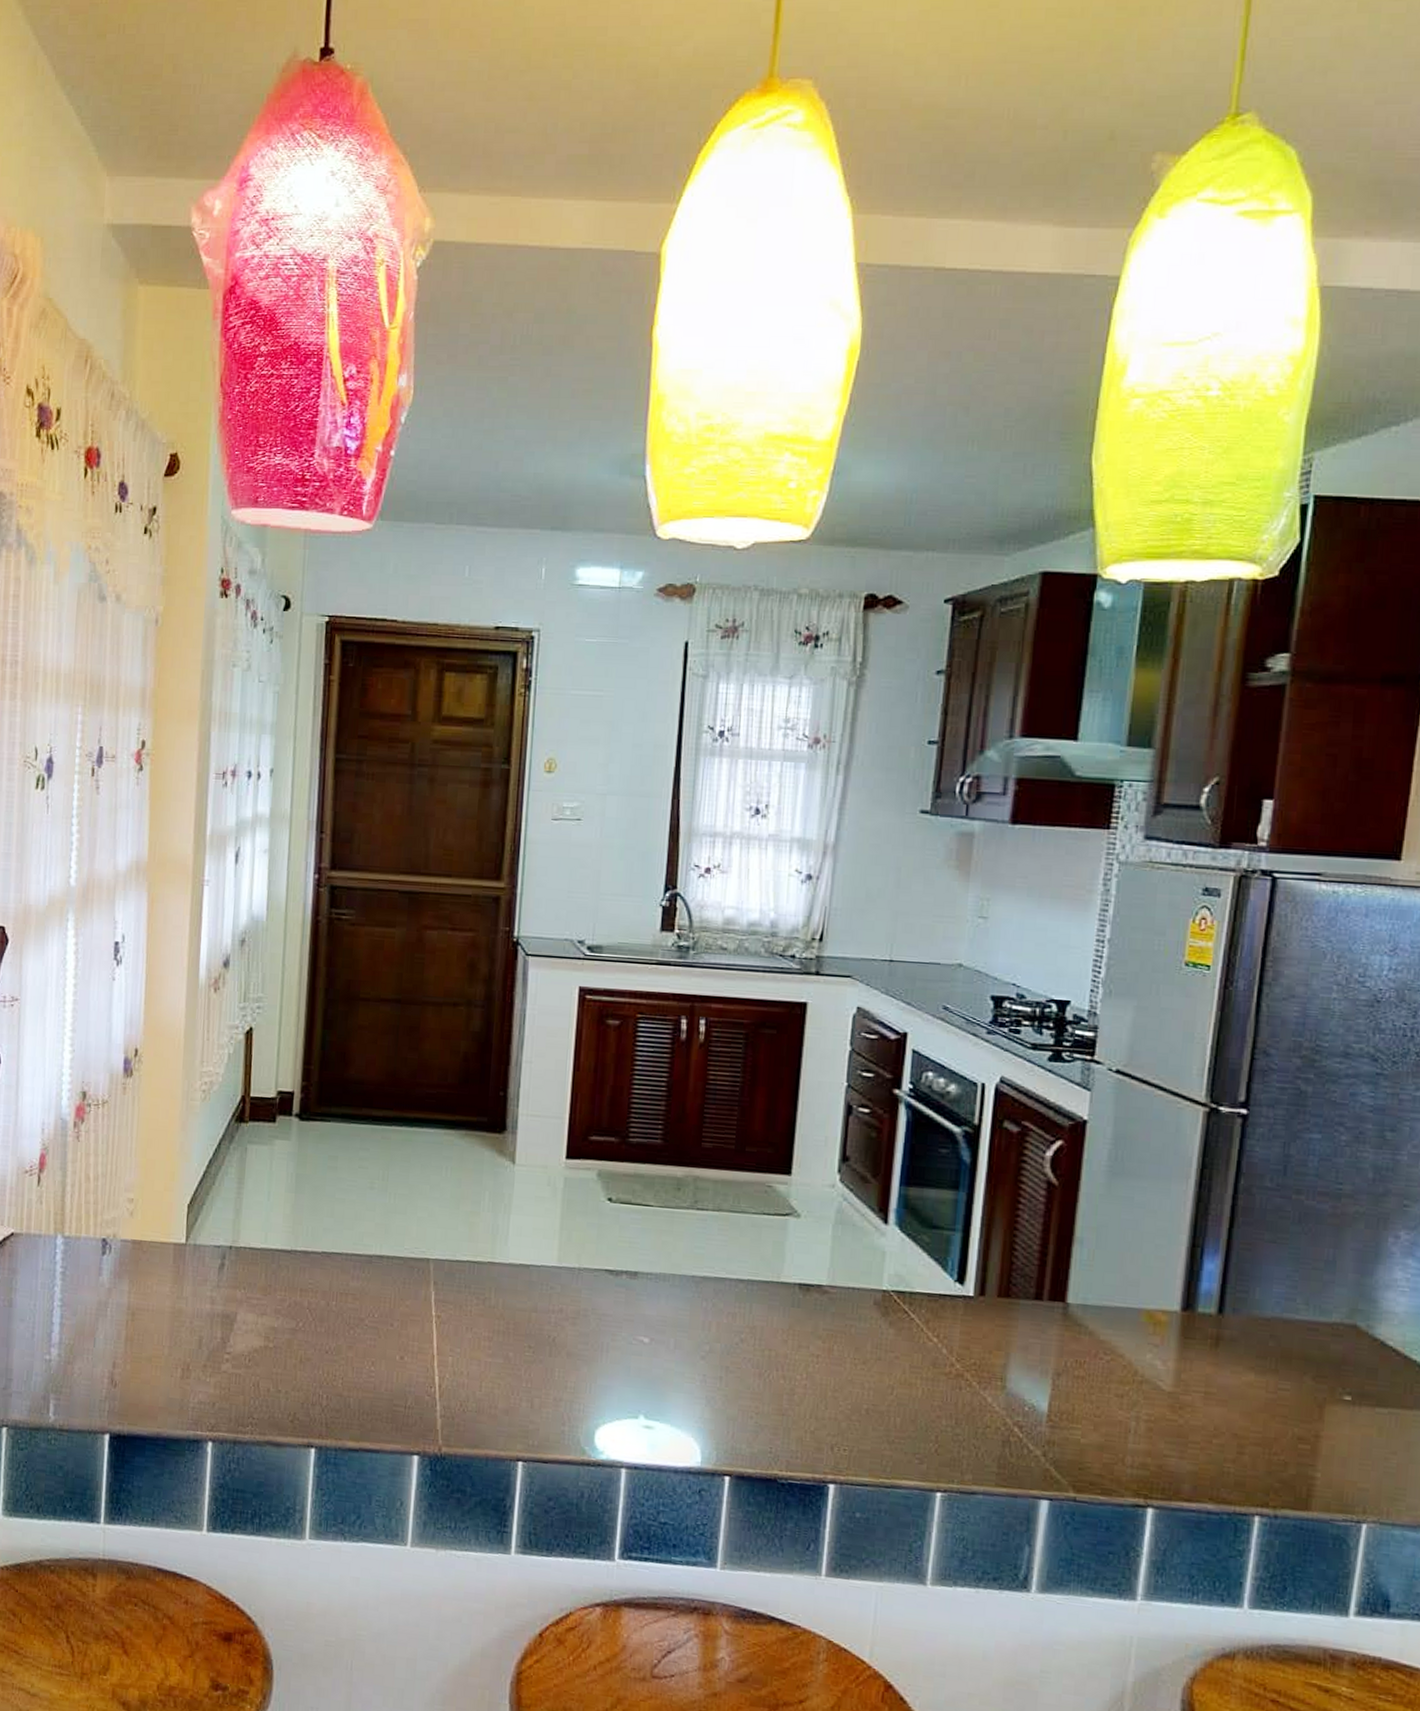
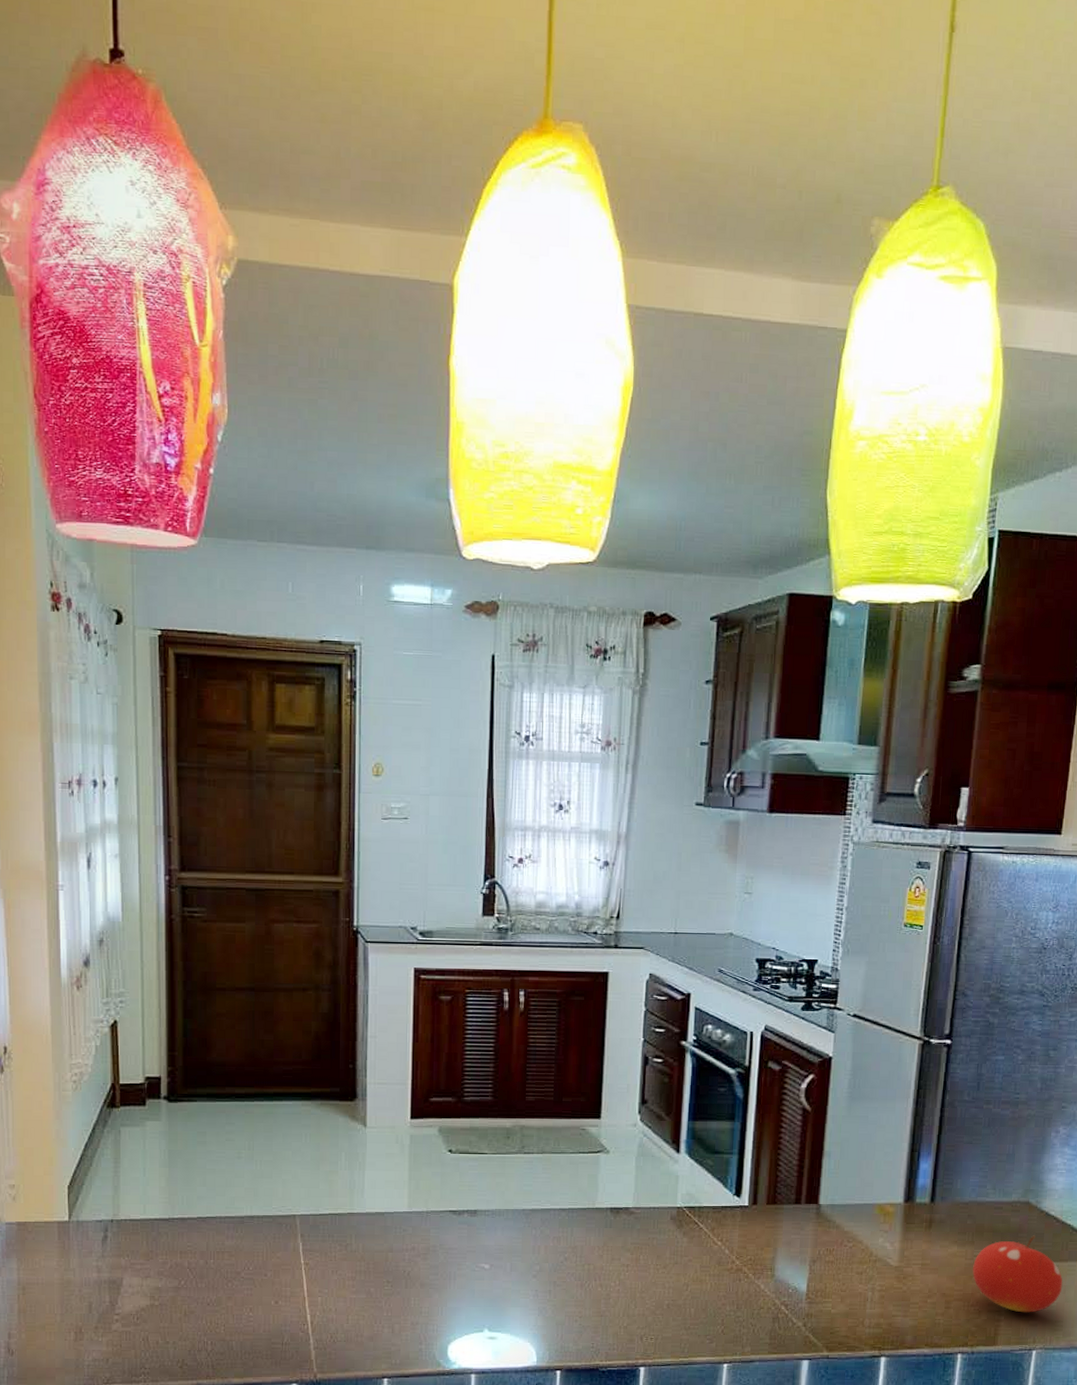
fruit: none [1275,1369,1406,1473] -> present [972,1235,1063,1313]

